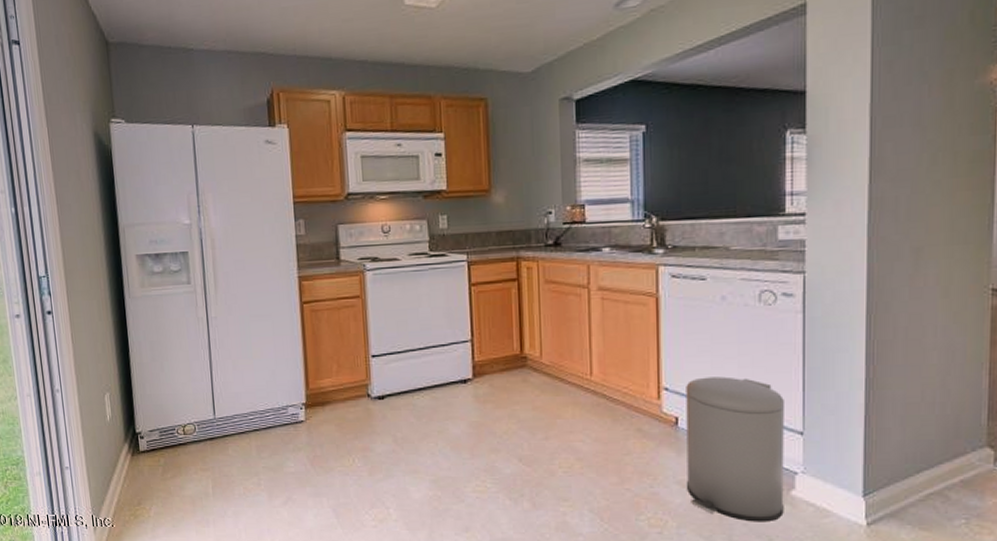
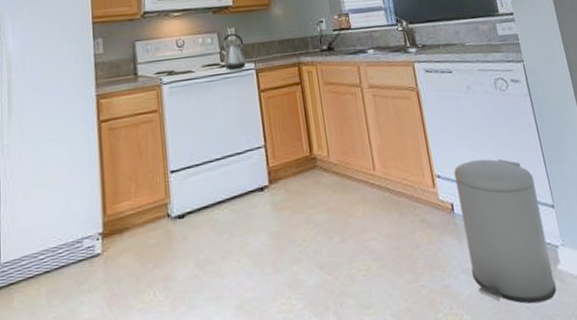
kettle: none [430,221,459,260] -> present [221,33,248,70]

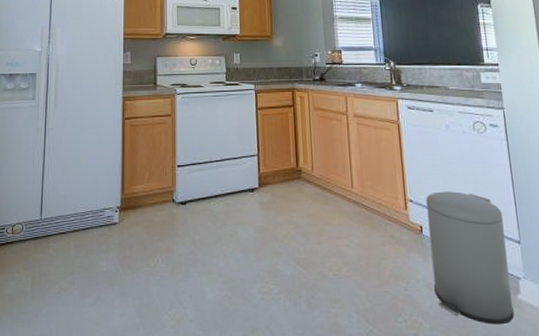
kettle: present [221,33,248,70] -> none [227,58,249,88]

